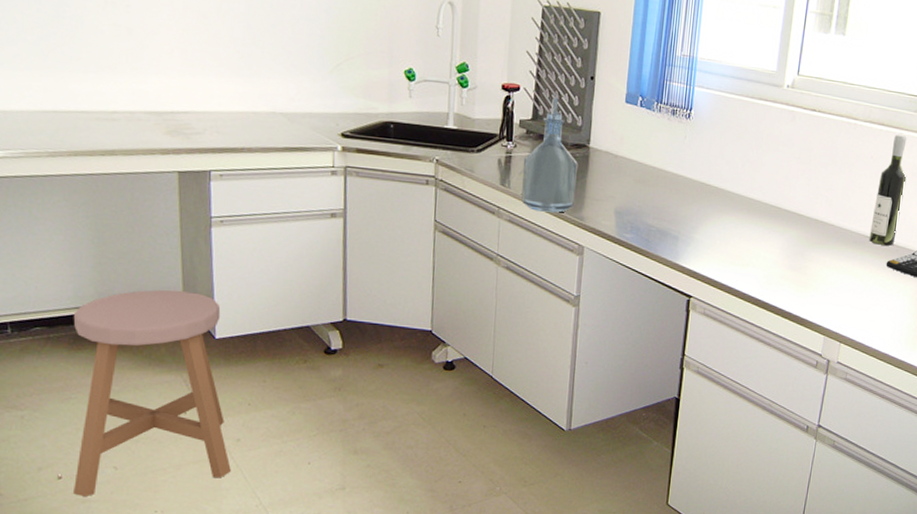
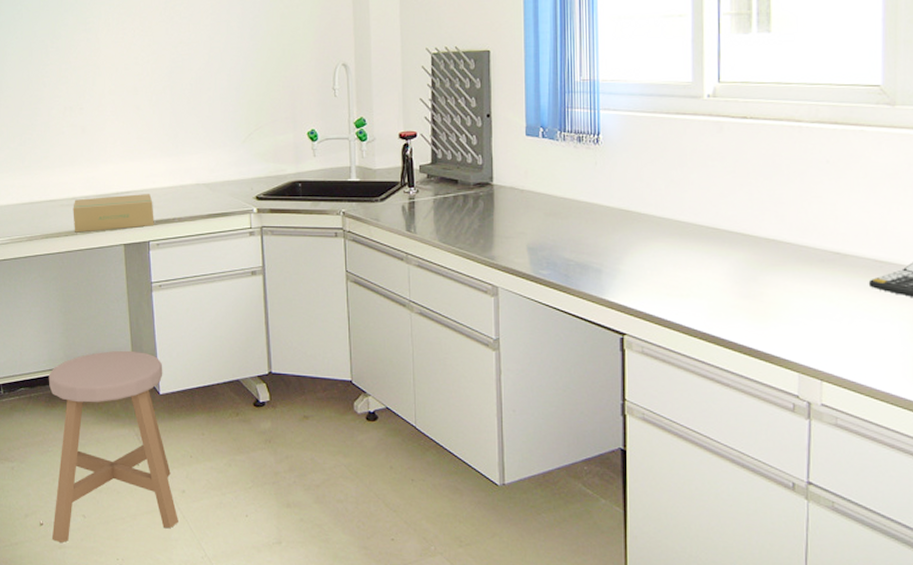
box: none [112,113,218,155] -> present [73,194,154,233]
bottle: present [521,96,578,214] -> none [427,138,483,255]
bottle: present [869,135,907,246] -> none [840,132,879,262]

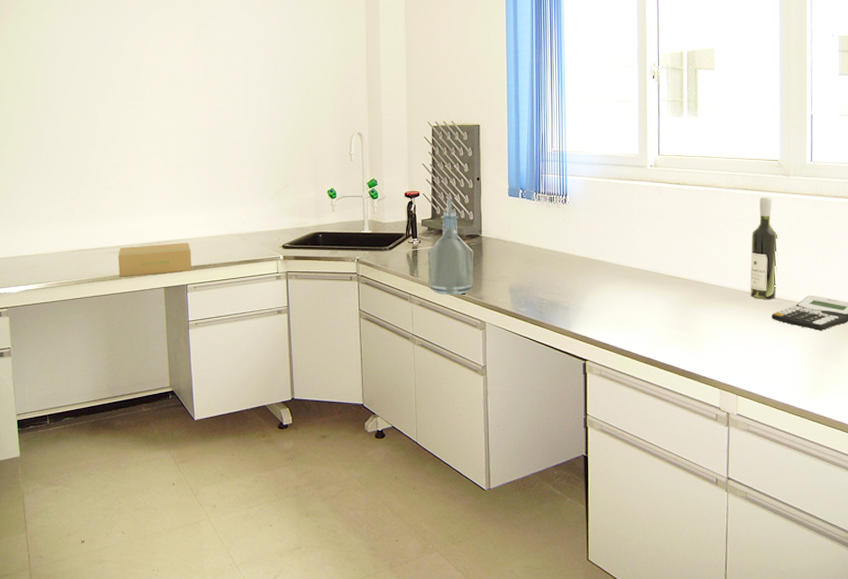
stool: present [48,350,178,543] -> none [92,381,209,558]
bottle: none [427,138,483,255] -> present [427,198,473,296]
bottle: none [840,132,879,262] -> present [750,197,778,299]

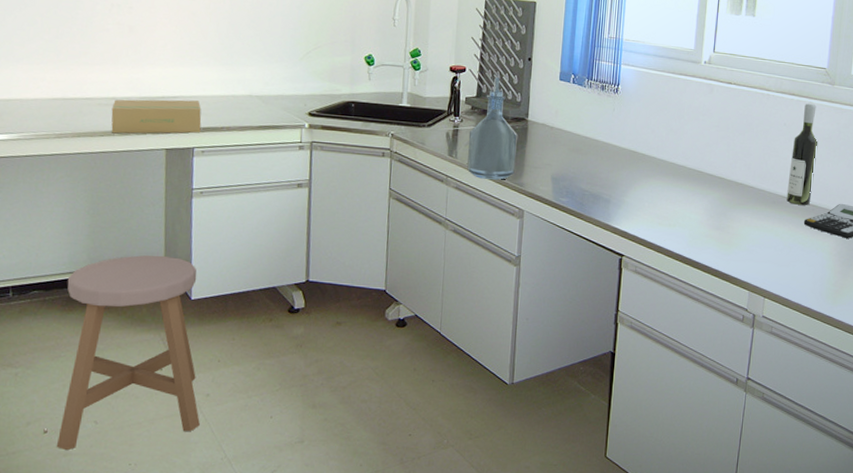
stool: none [92,381,209,558] -> present [57,255,200,451]

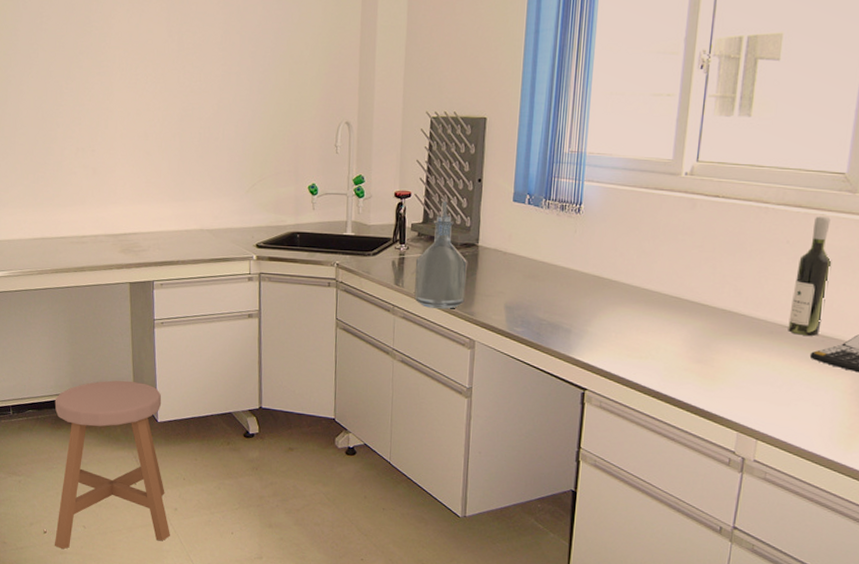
box: present [111,99,202,134] -> none [82,236,159,269]

